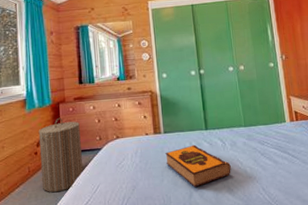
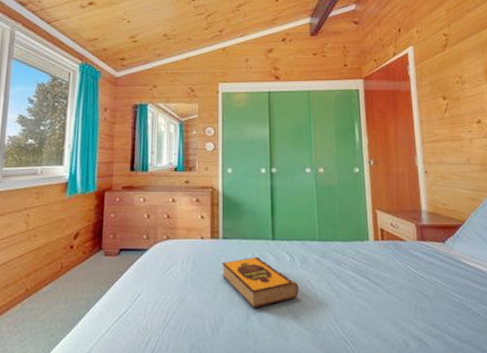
laundry hamper: present [38,117,83,193] -> none [74,207,126,296]

